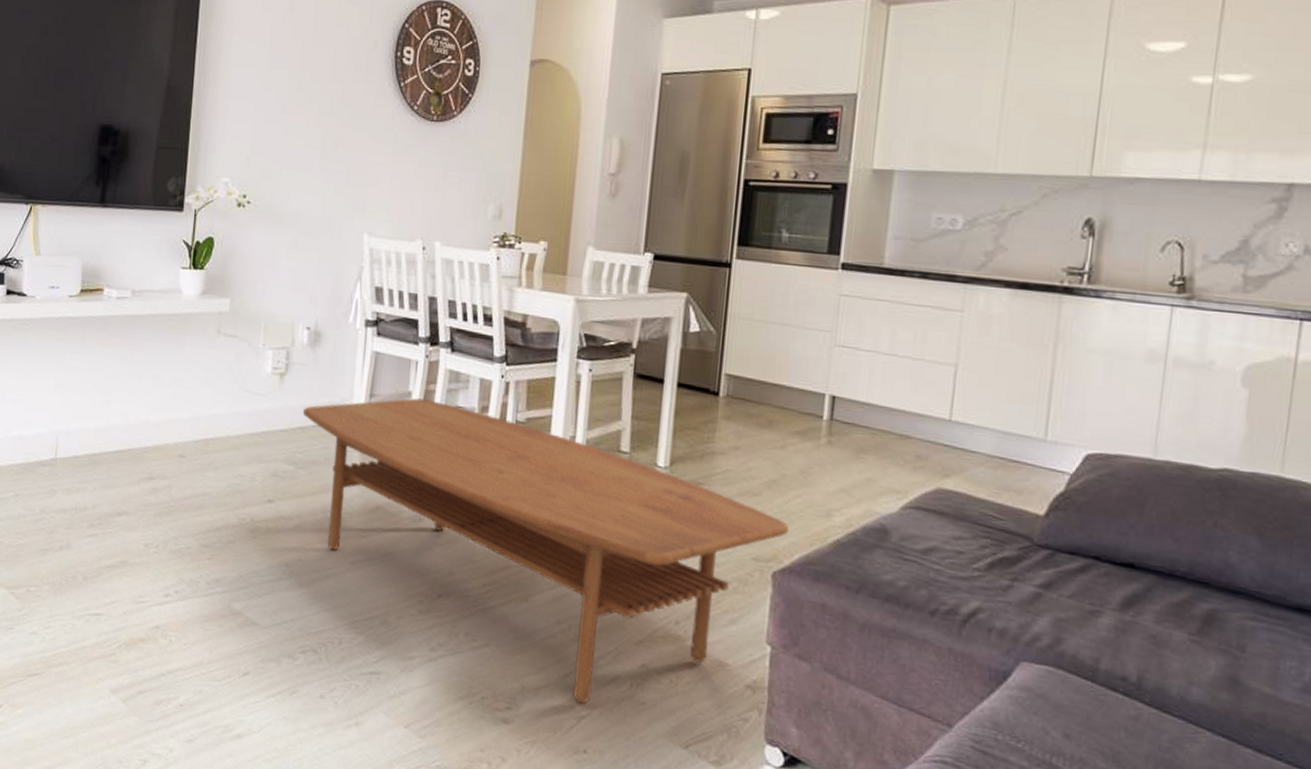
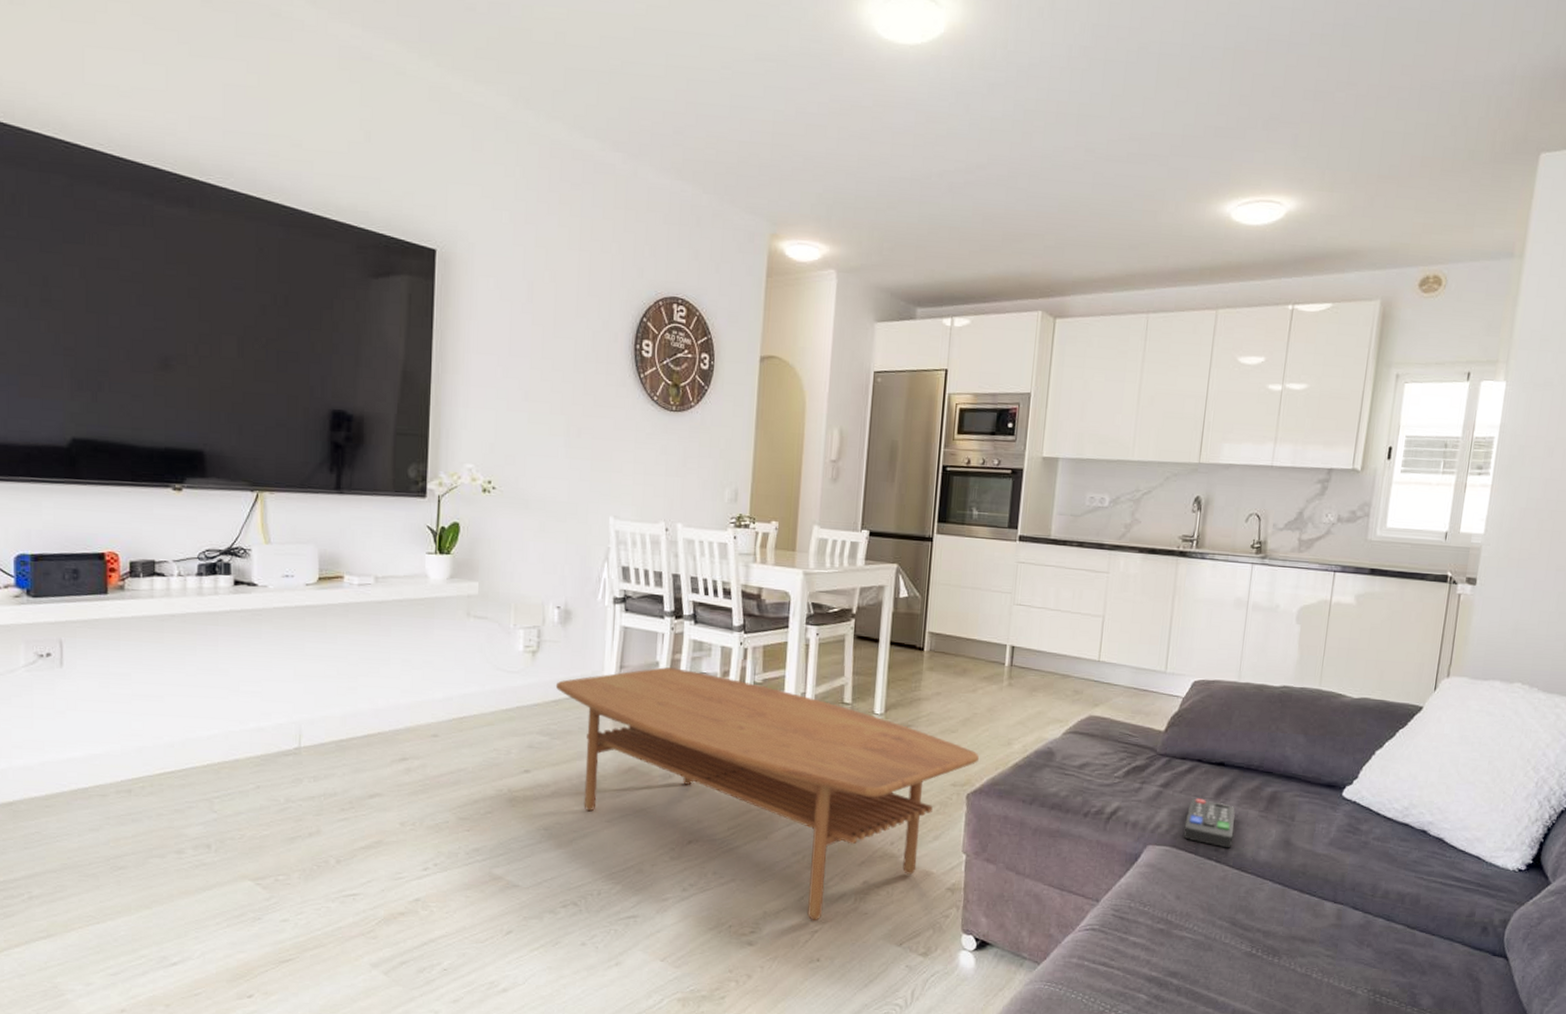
remote control: none [1073,606,1152,679] -> present [1183,798,1235,848]

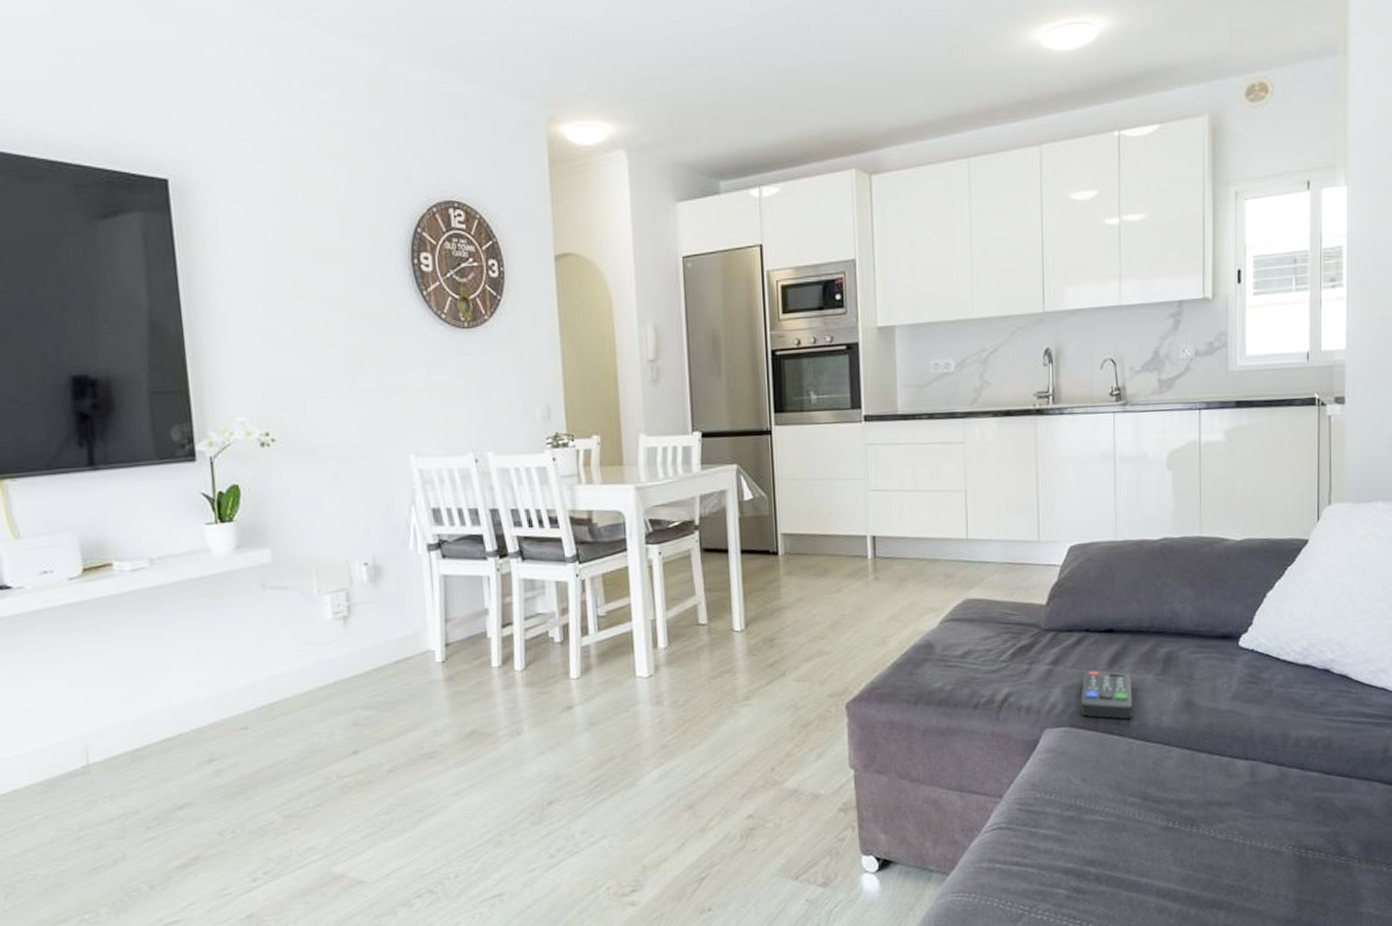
coffee table: present [555,667,979,920] -> none [374,612,854,867]

